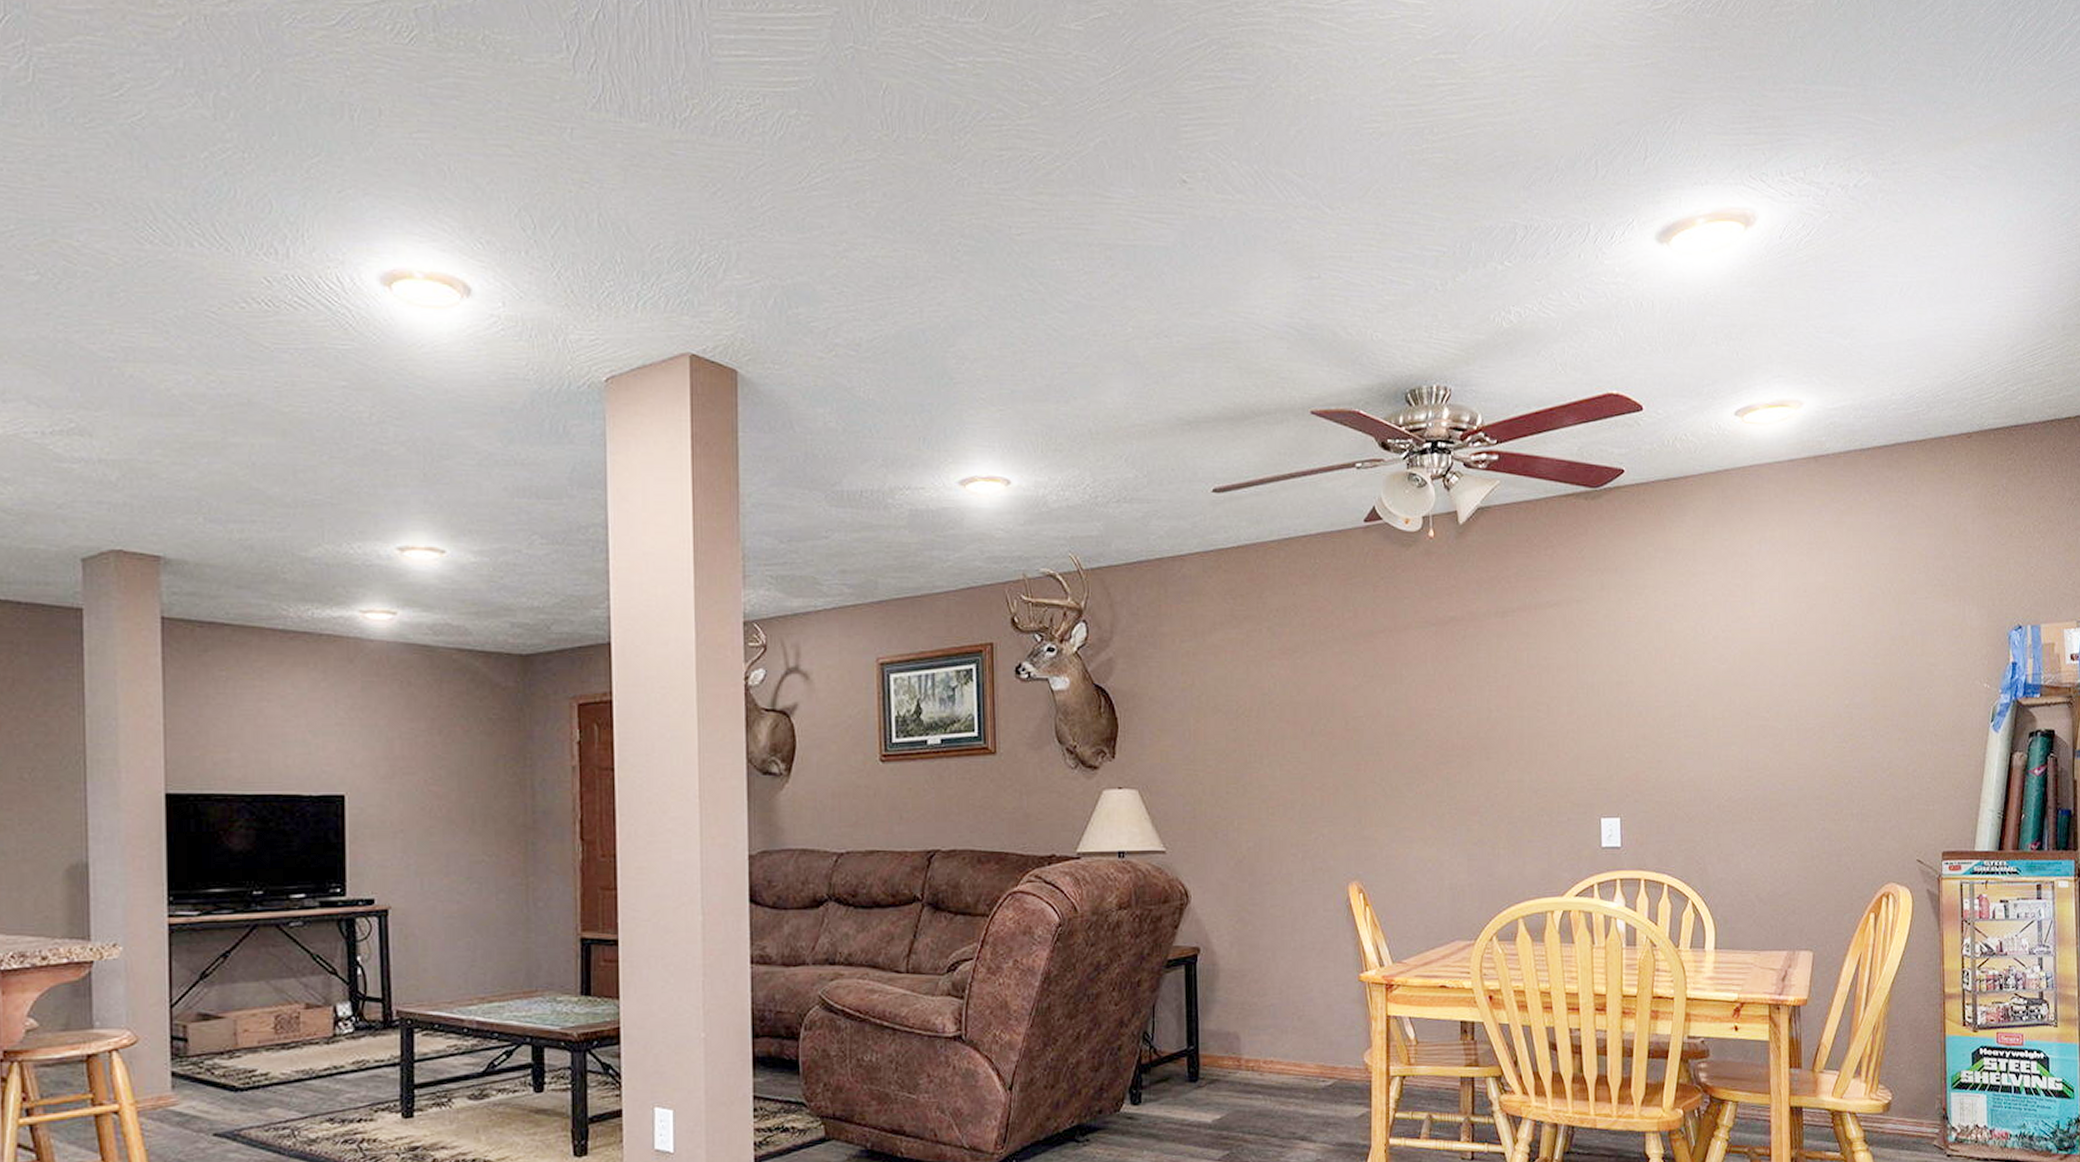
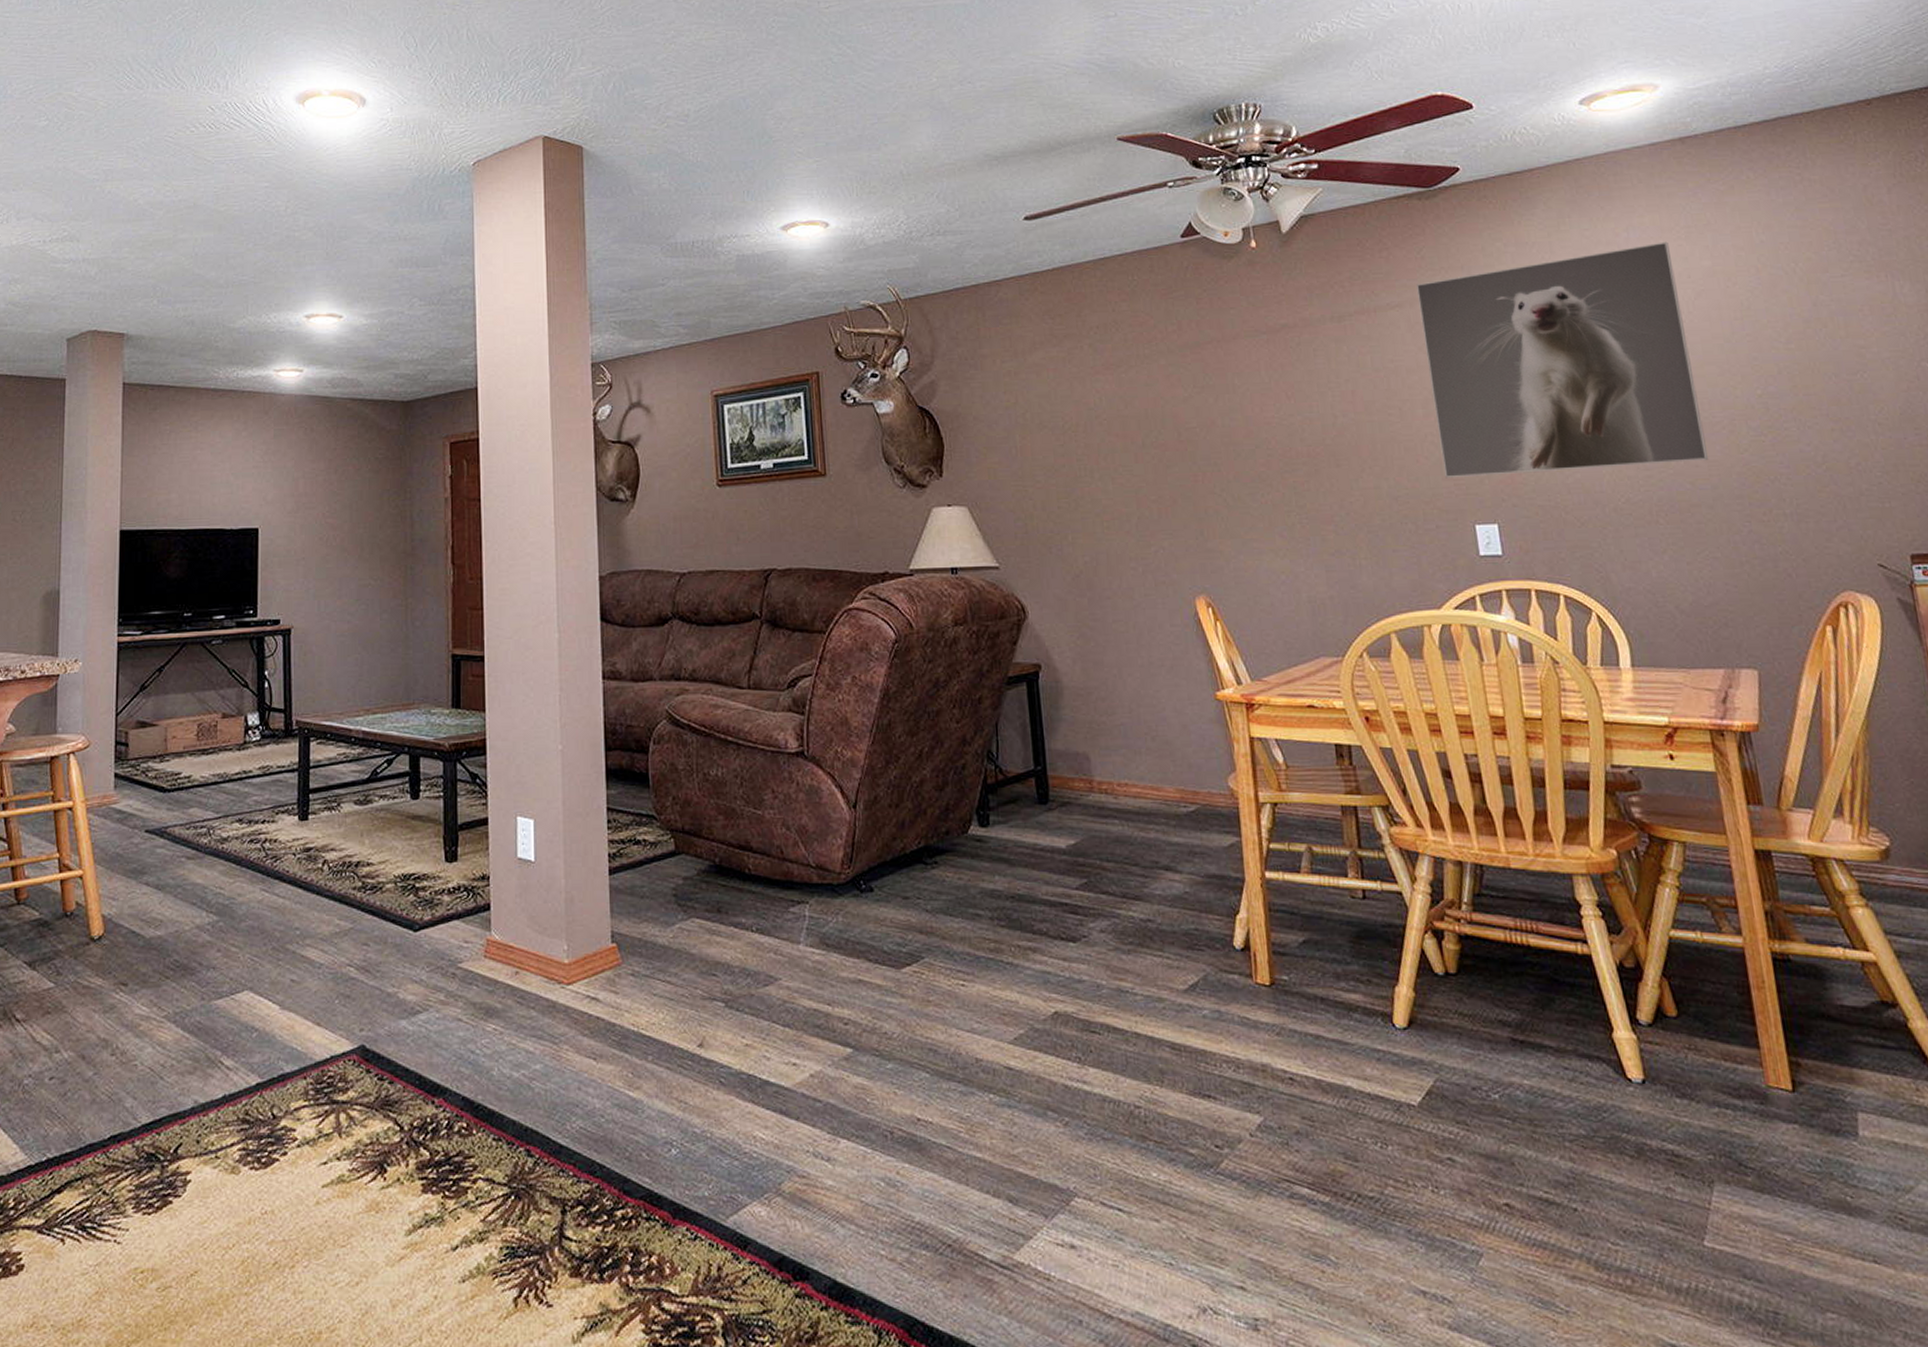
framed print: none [1574,556,1798,774] -> present [1415,241,1708,479]

